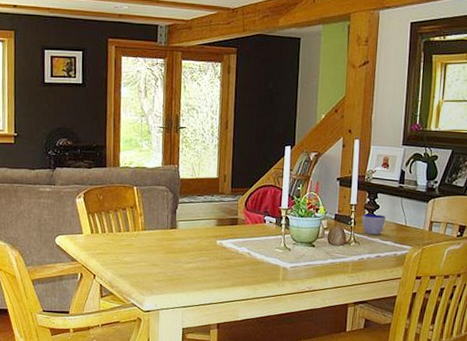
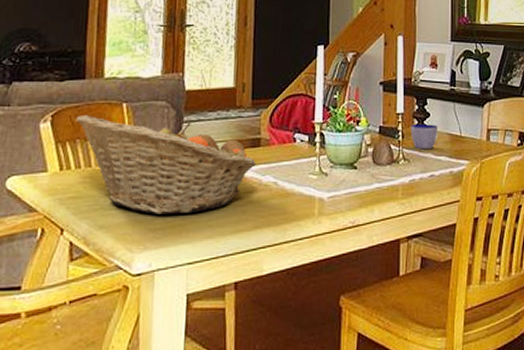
fruit basket: none [101,194,234,271] -> present [76,114,256,214]

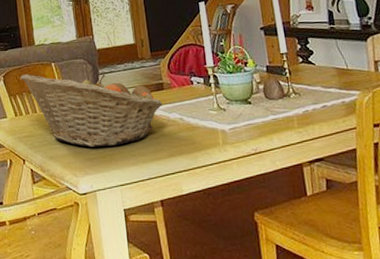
cup: present [411,124,438,150] -> none [296,60,324,84]

